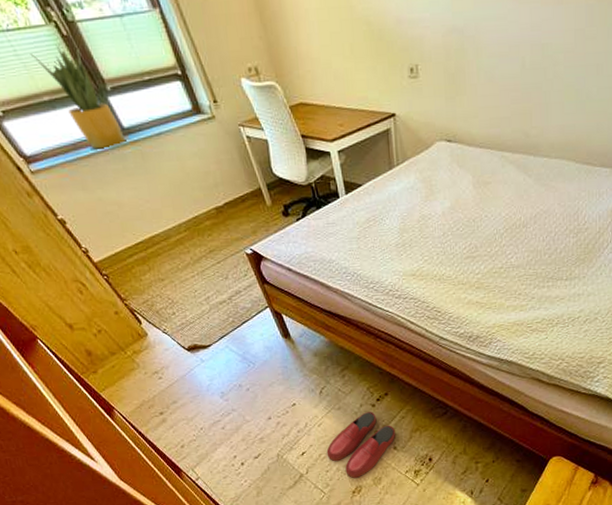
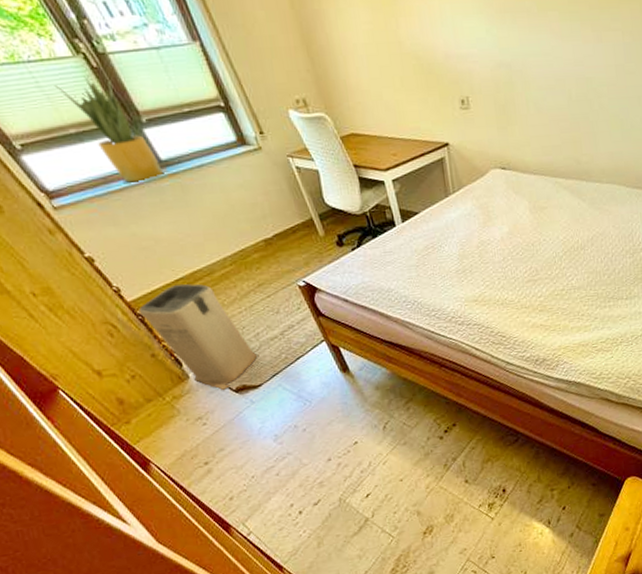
laundry basket: none [104,247,207,348] -> present [138,284,257,390]
slippers: present [326,412,395,478] -> none [393,444,466,518]

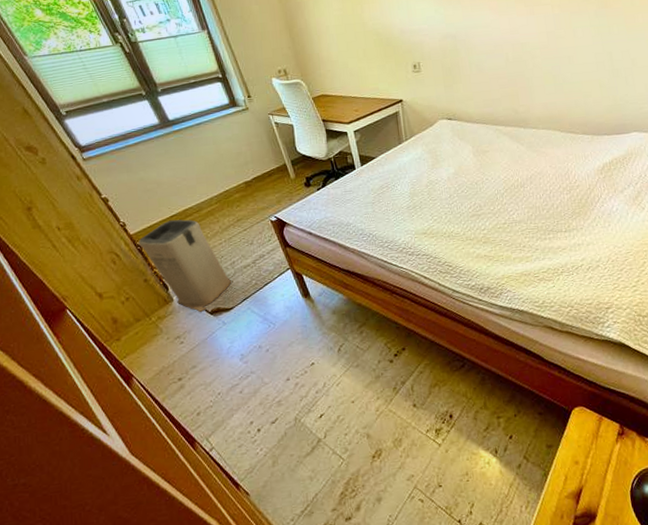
planter: present [54,74,164,183] -> none [96,57,171,138]

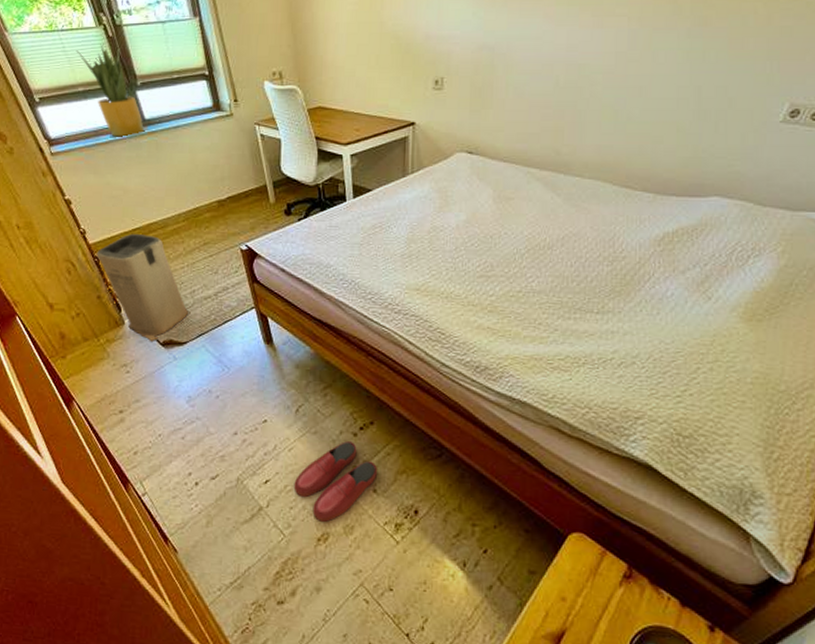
planter: none [96,57,171,138] -> present [76,42,145,137]
slippers: none [345,368,414,441] -> present [293,441,377,522]

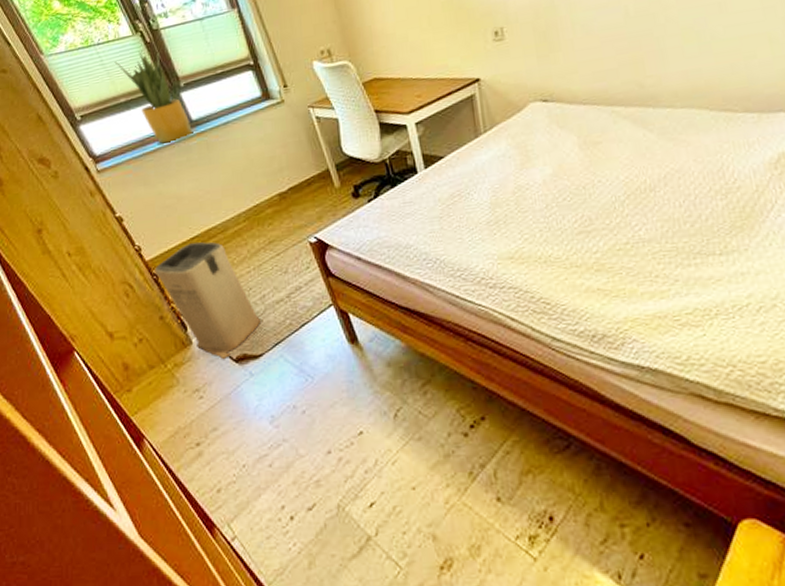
slippers: present [293,441,377,522] -> none [403,444,498,545]

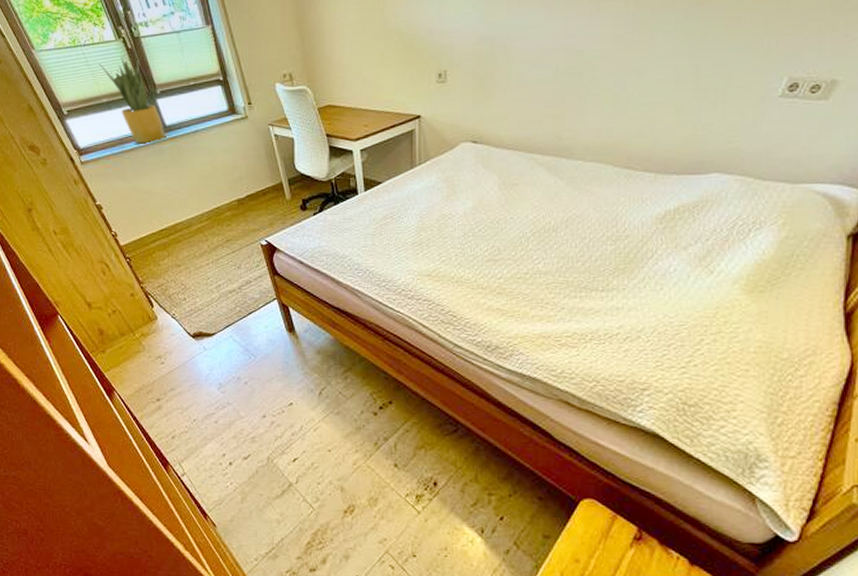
laundry basket: present [154,241,260,359] -> none [128,233,215,334]

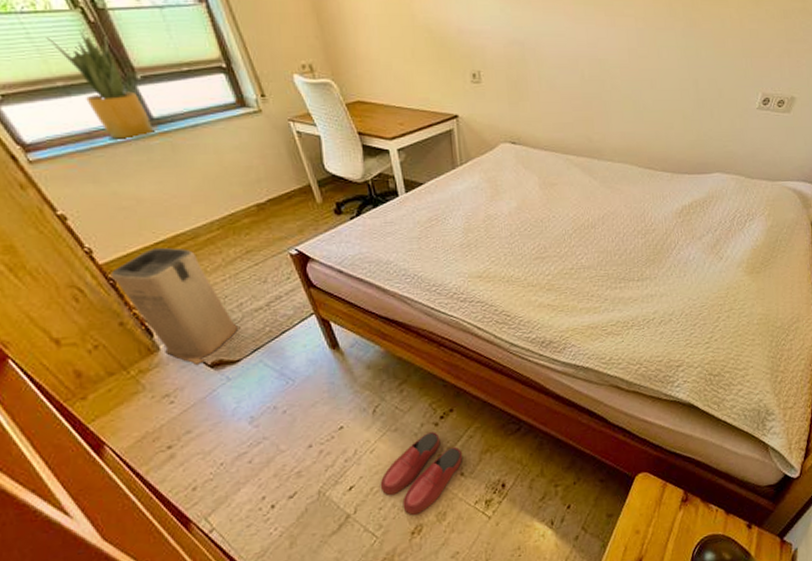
laundry basket: none [128,233,215,334] -> present [110,247,238,365]
slippers: none [320,420,397,495] -> present [380,432,462,515]

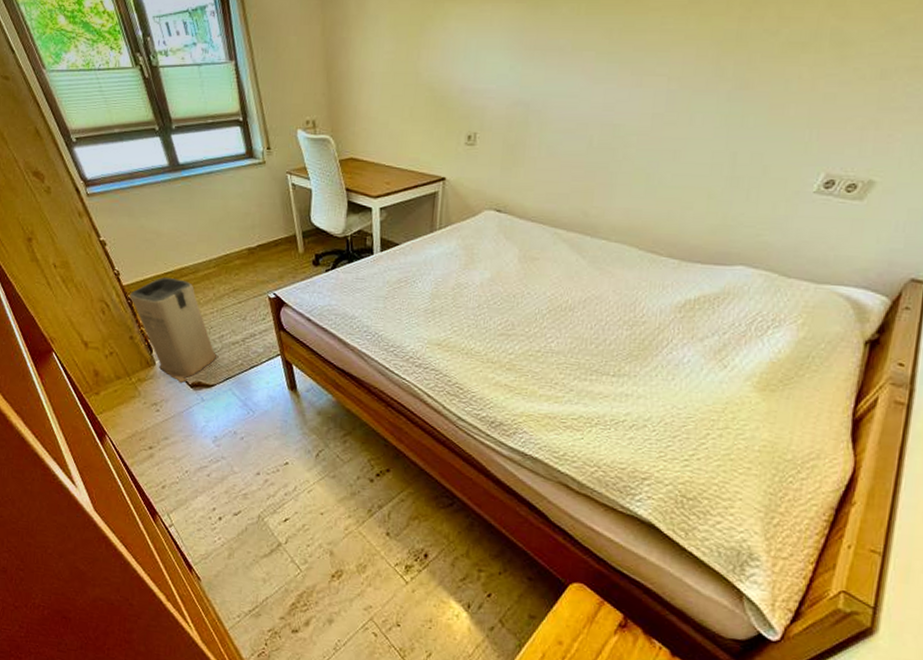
planter: present [46,28,155,139] -> none [112,83,179,181]
slippers: present [380,432,462,515] -> none [311,486,391,560]

